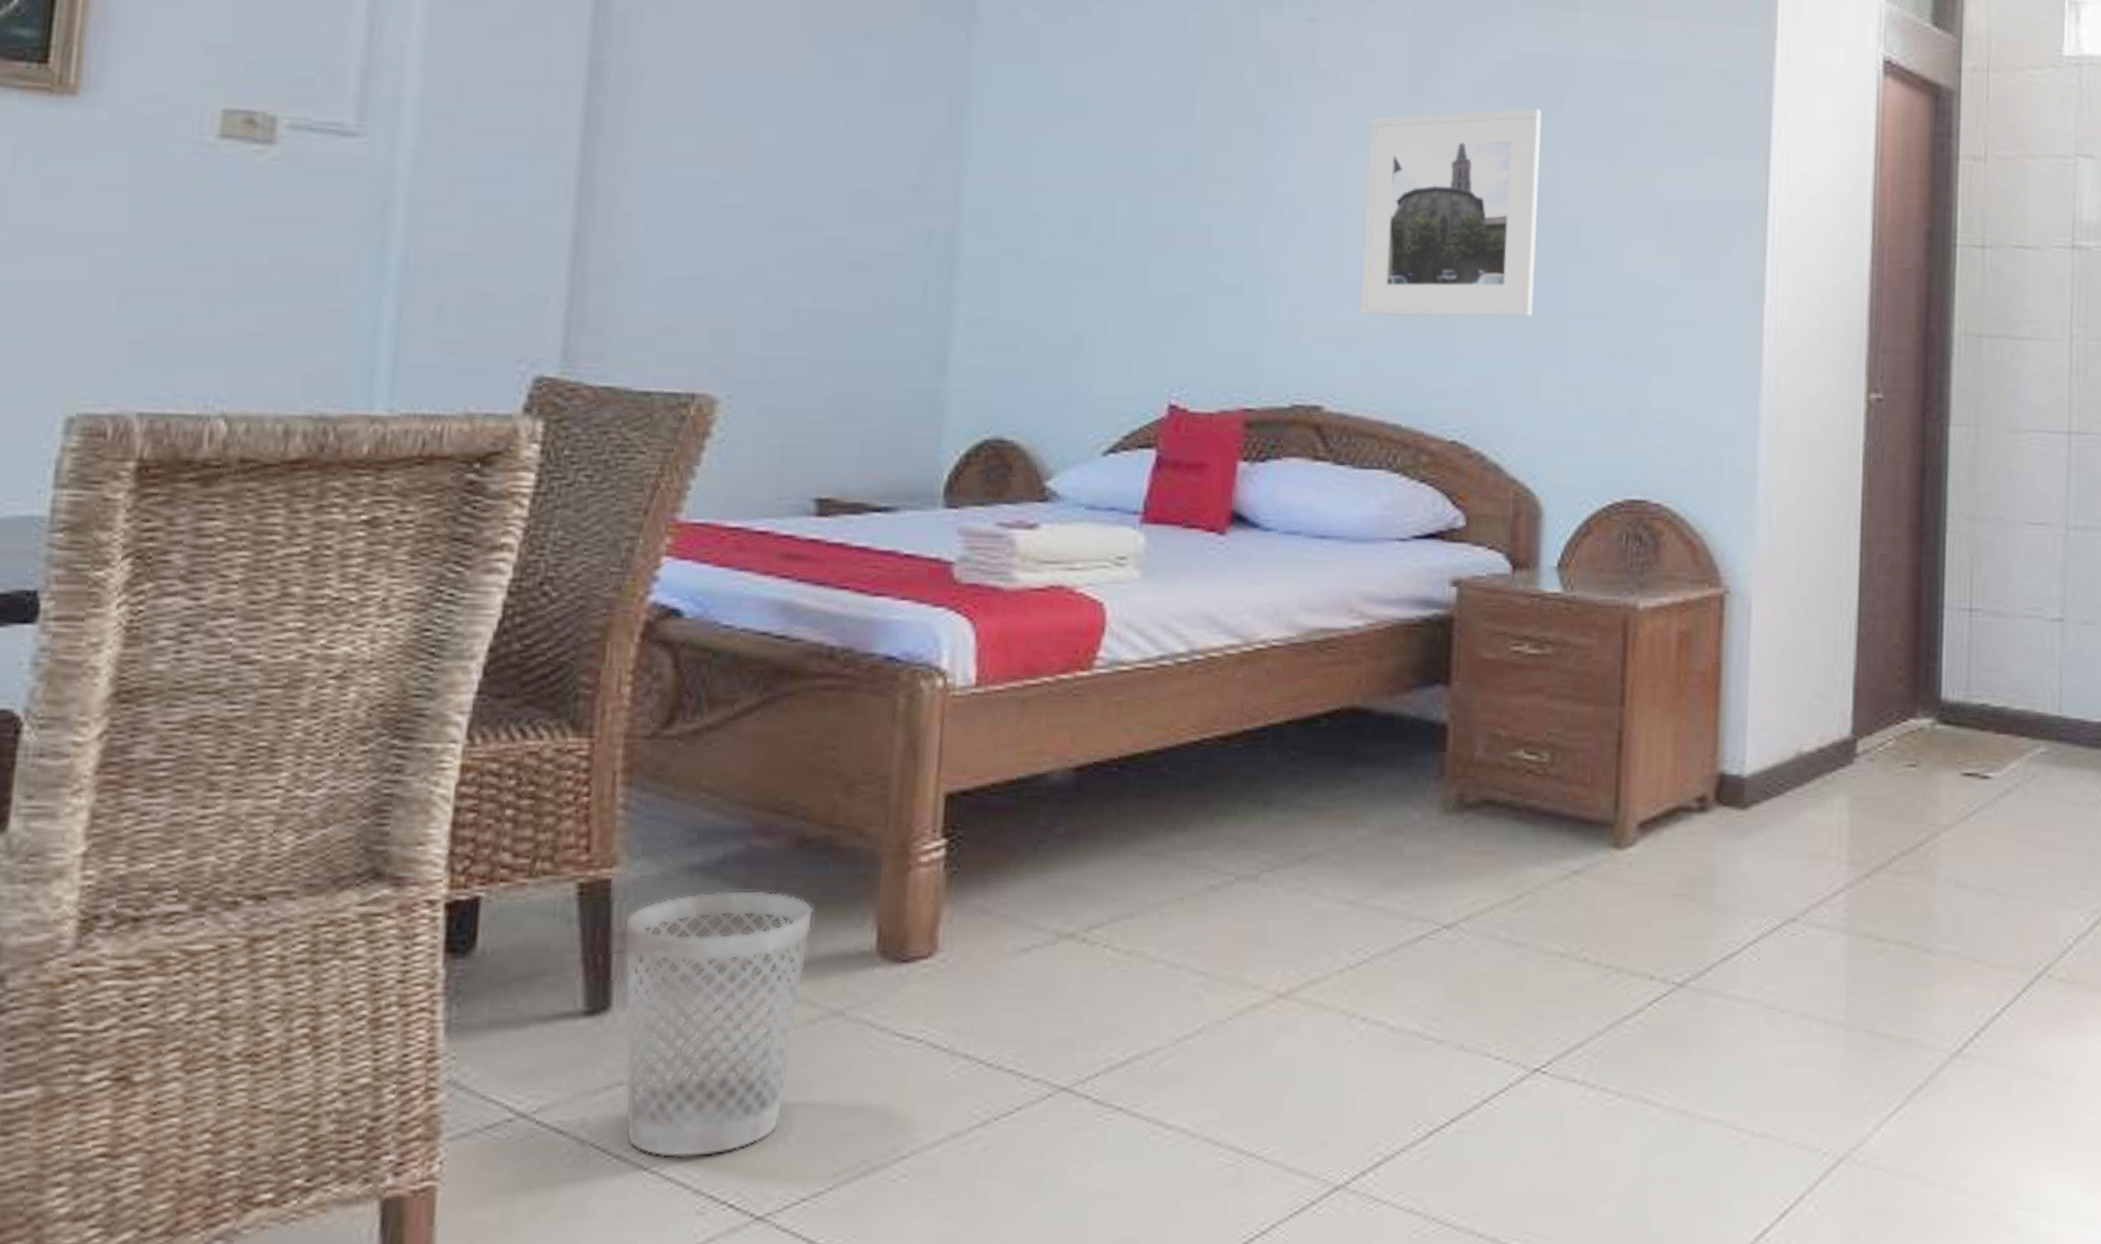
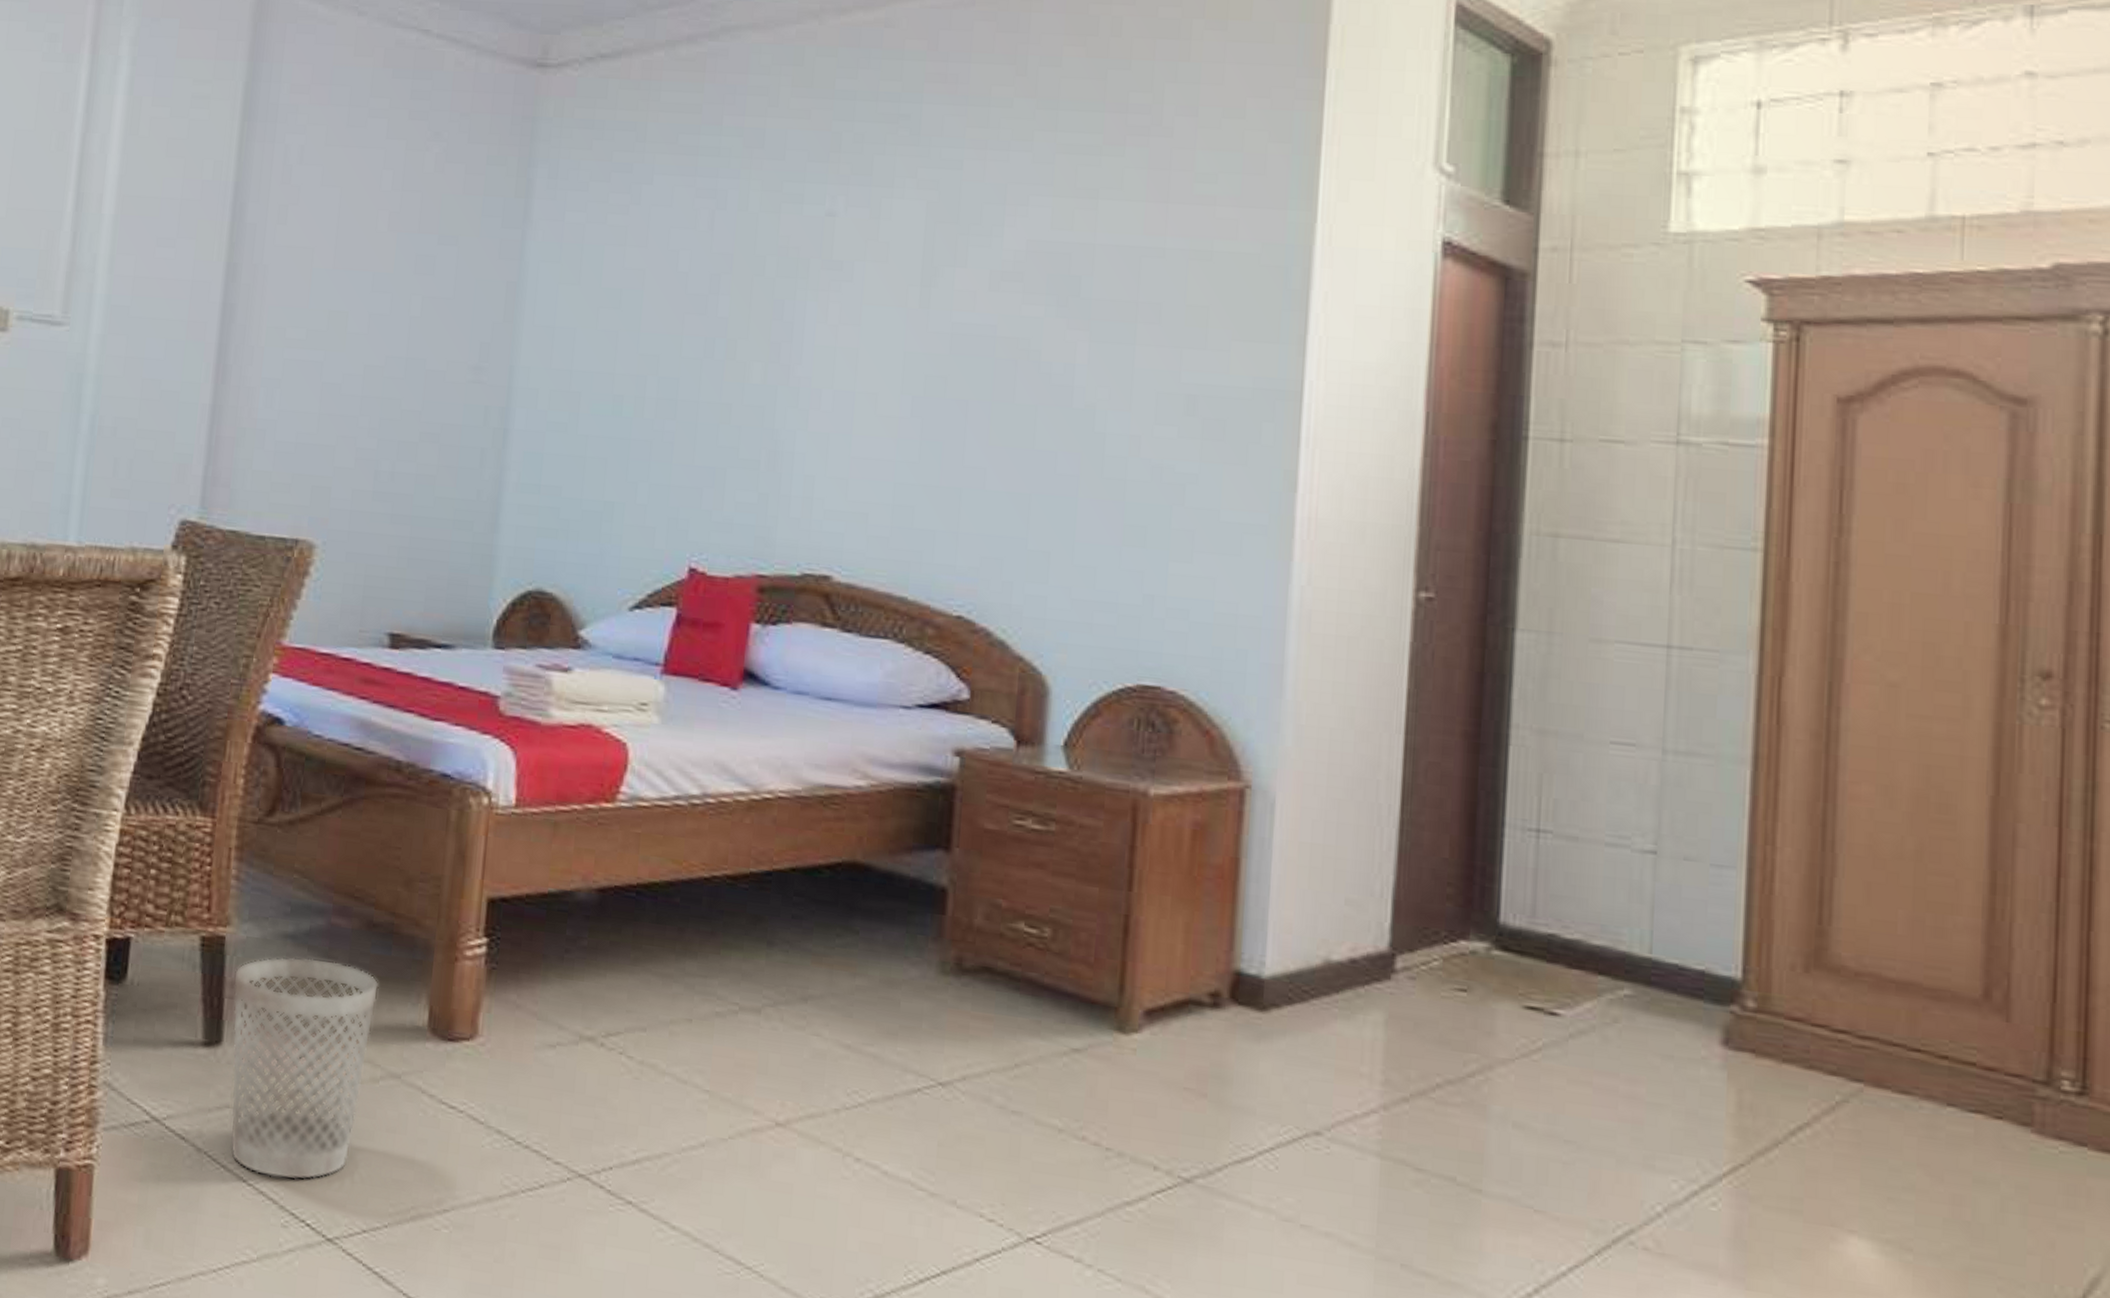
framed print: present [1361,108,1541,317] -> none [870,295,1057,499]

